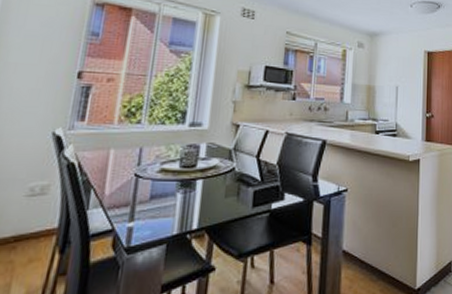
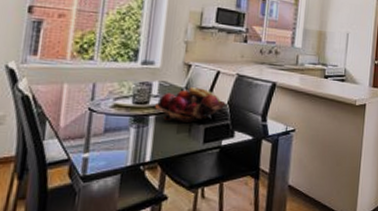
fruit basket: none [203,148,275,185] -> present [155,87,226,122]

